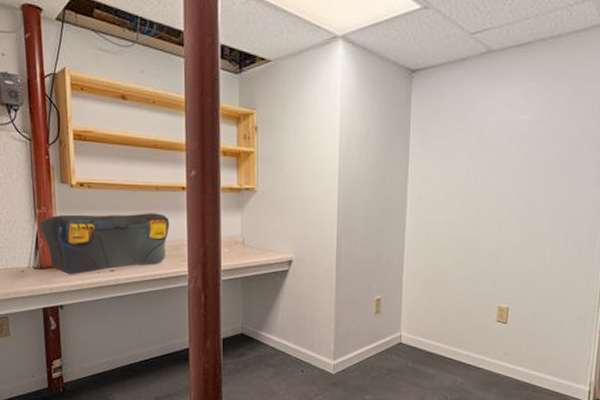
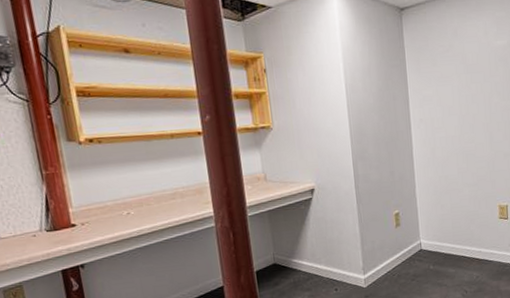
toolbox: present [39,213,170,275] -> none [48,160,190,233]

